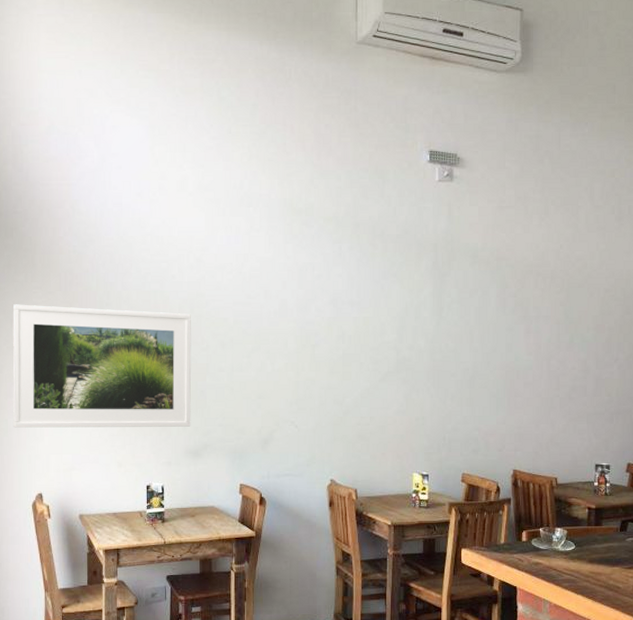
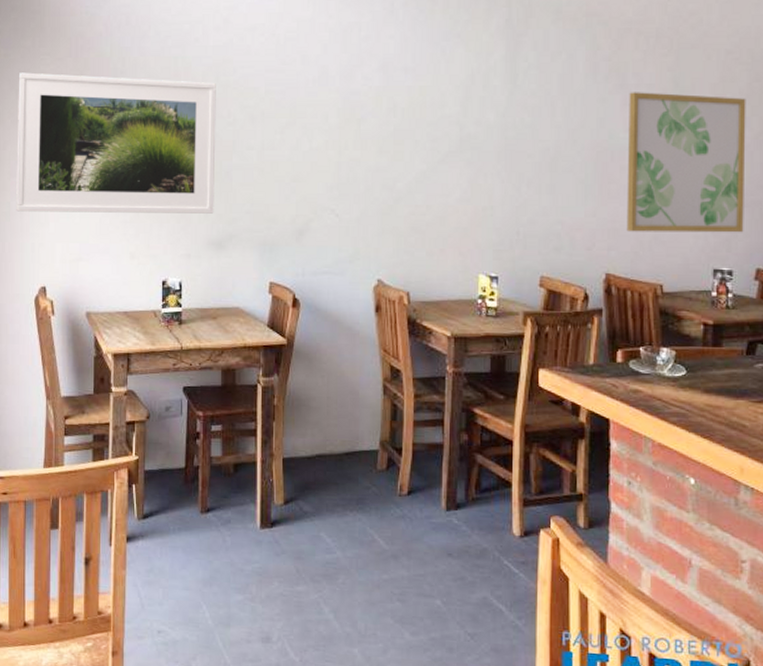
wall art: none [529,322,620,436] -> present [626,92,746,233]

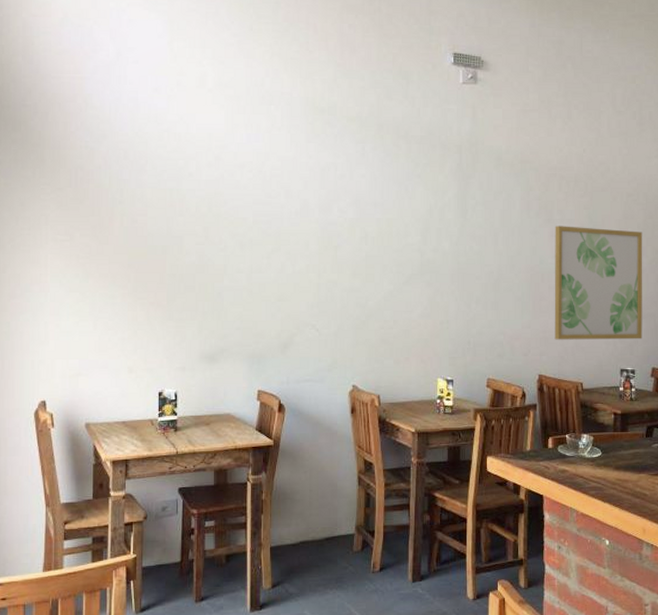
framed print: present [16,72,216,214] -> none [16,201,209,331]

